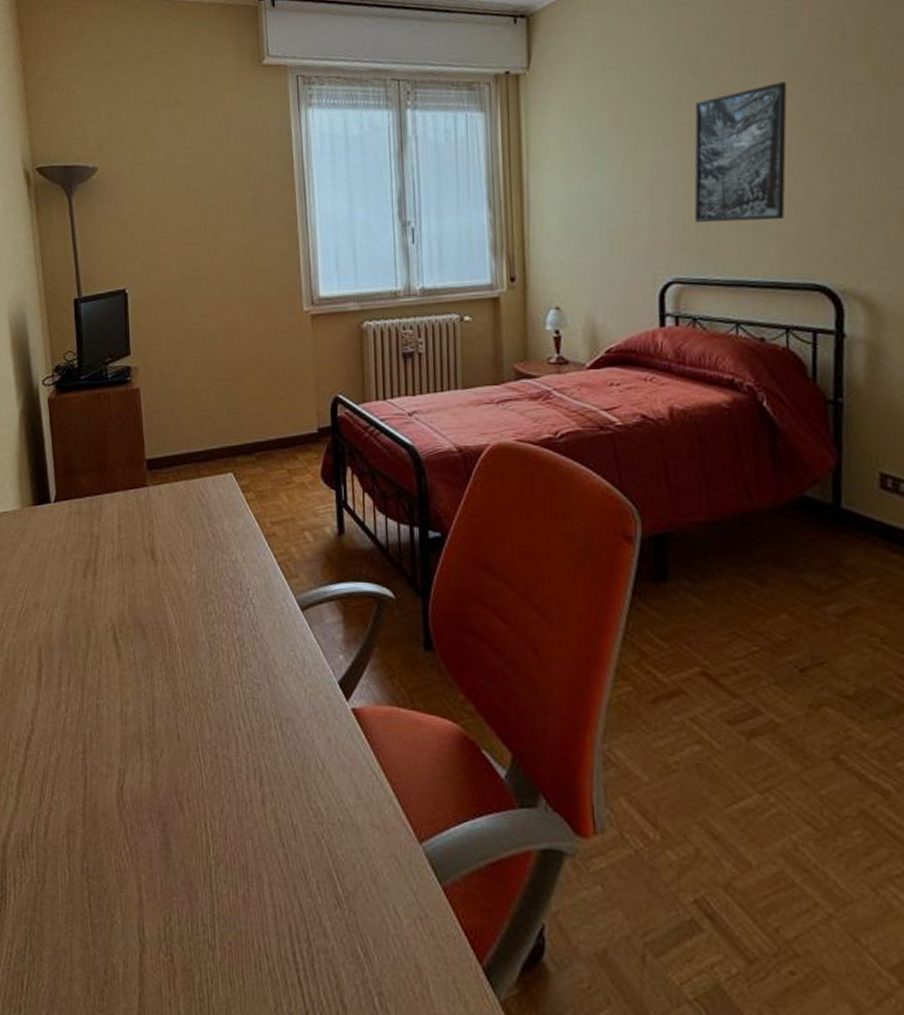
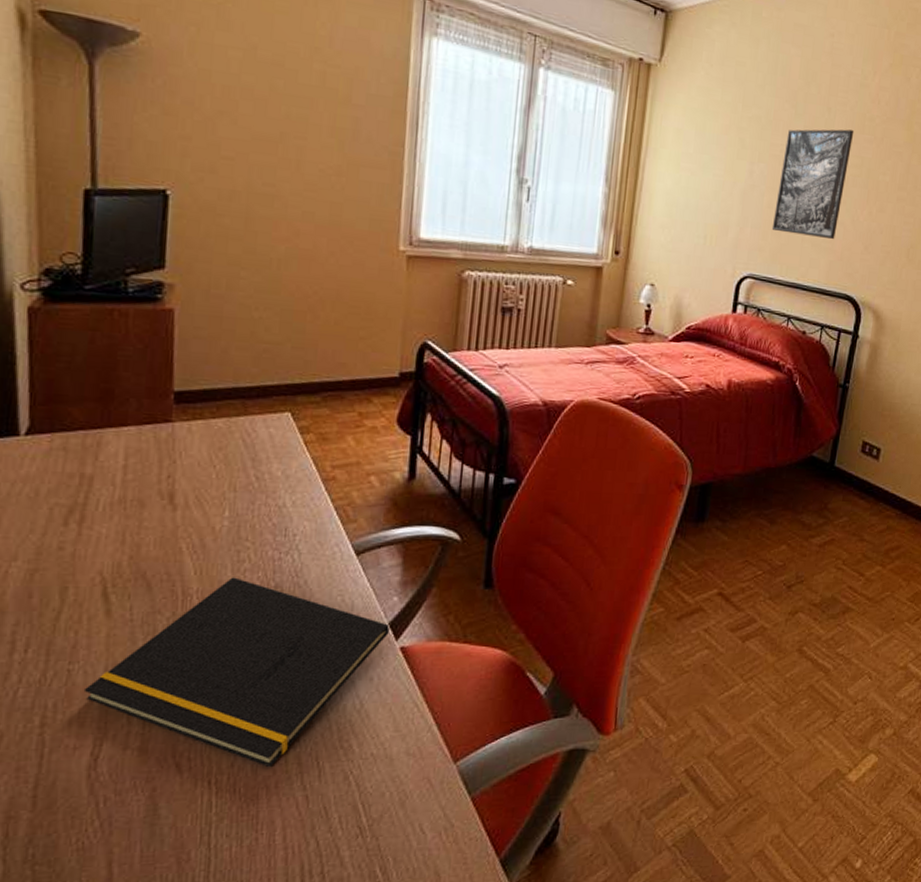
notepad: none [108,628,340,818] -> present [83,577,390,767]

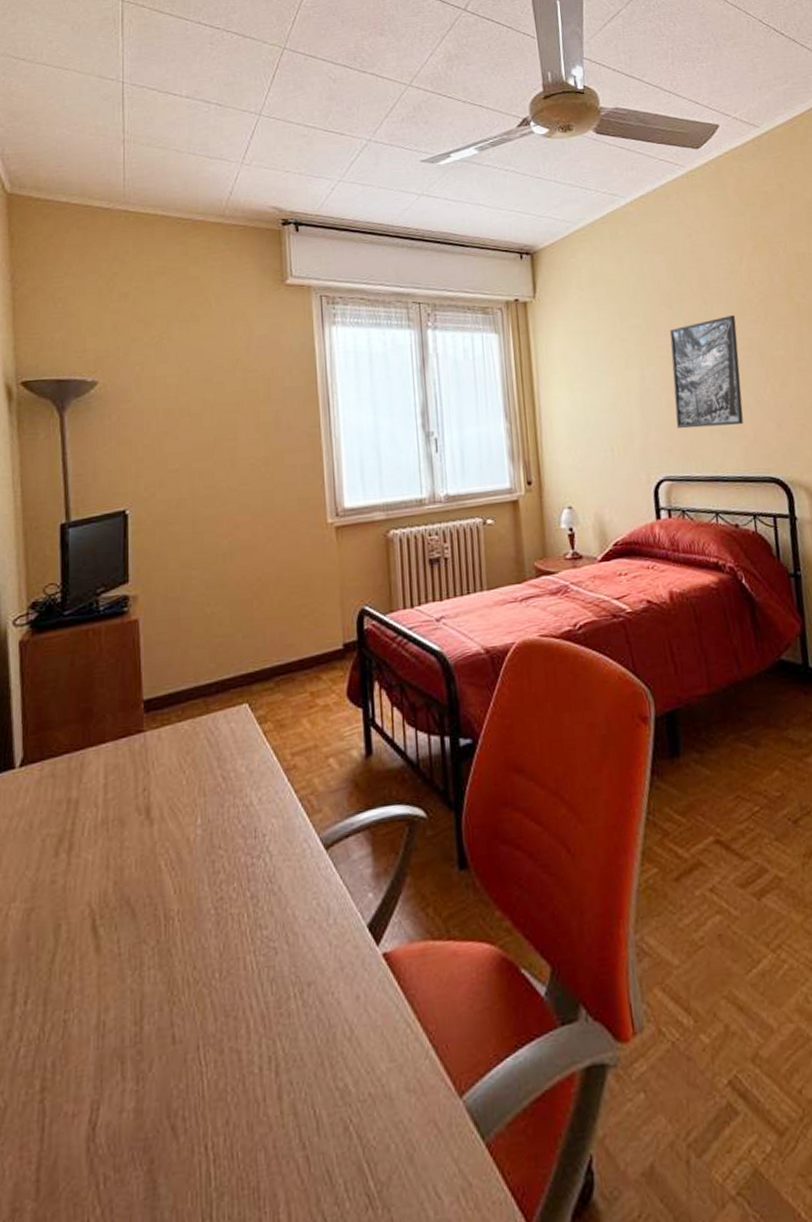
notepad: present [83,577,390,767] -> none [79,891,369,1121]

